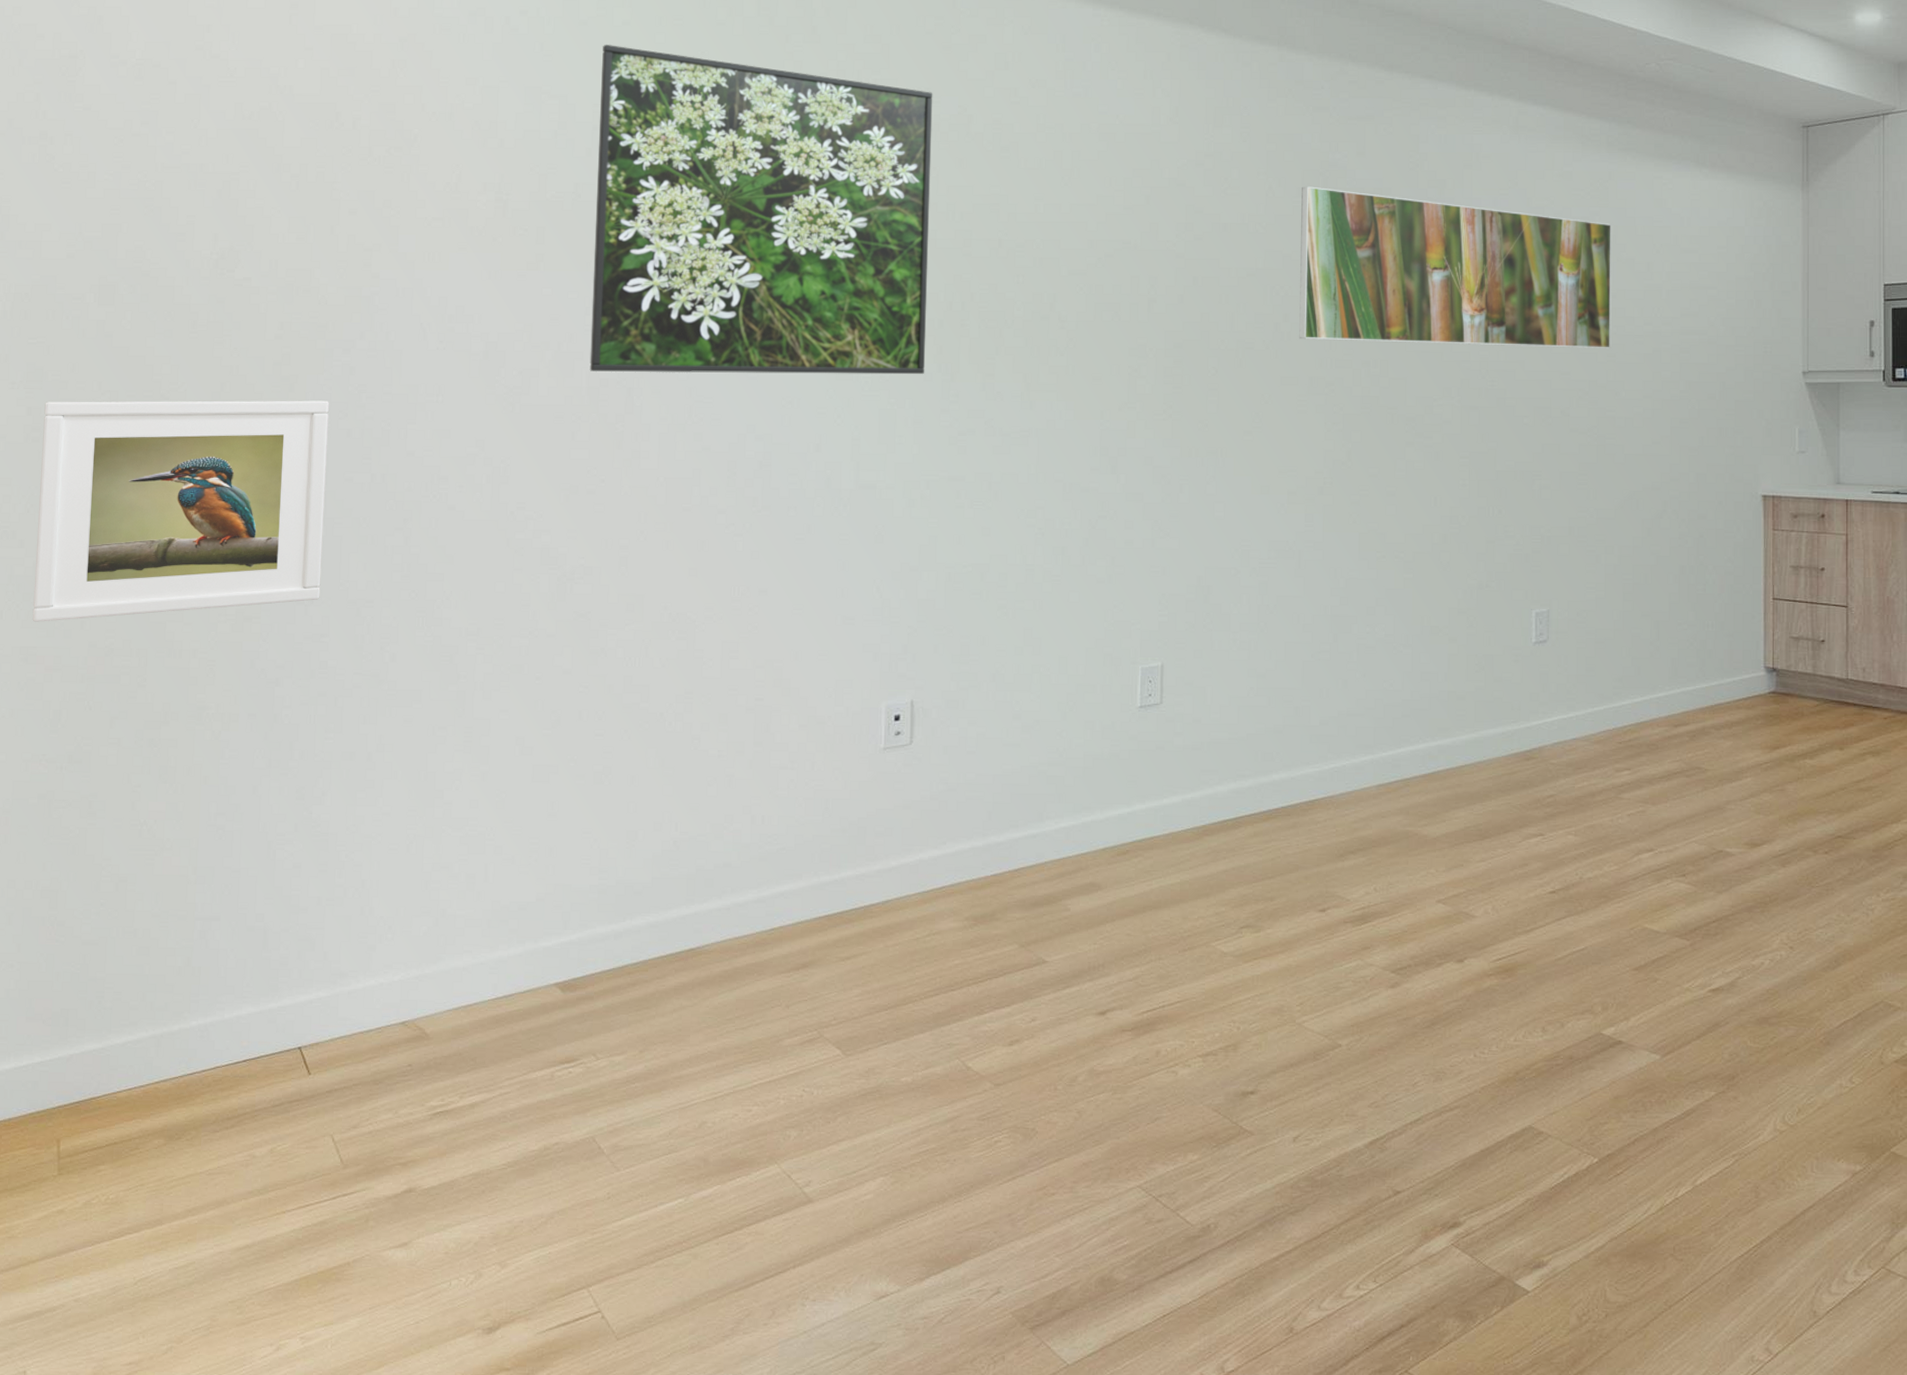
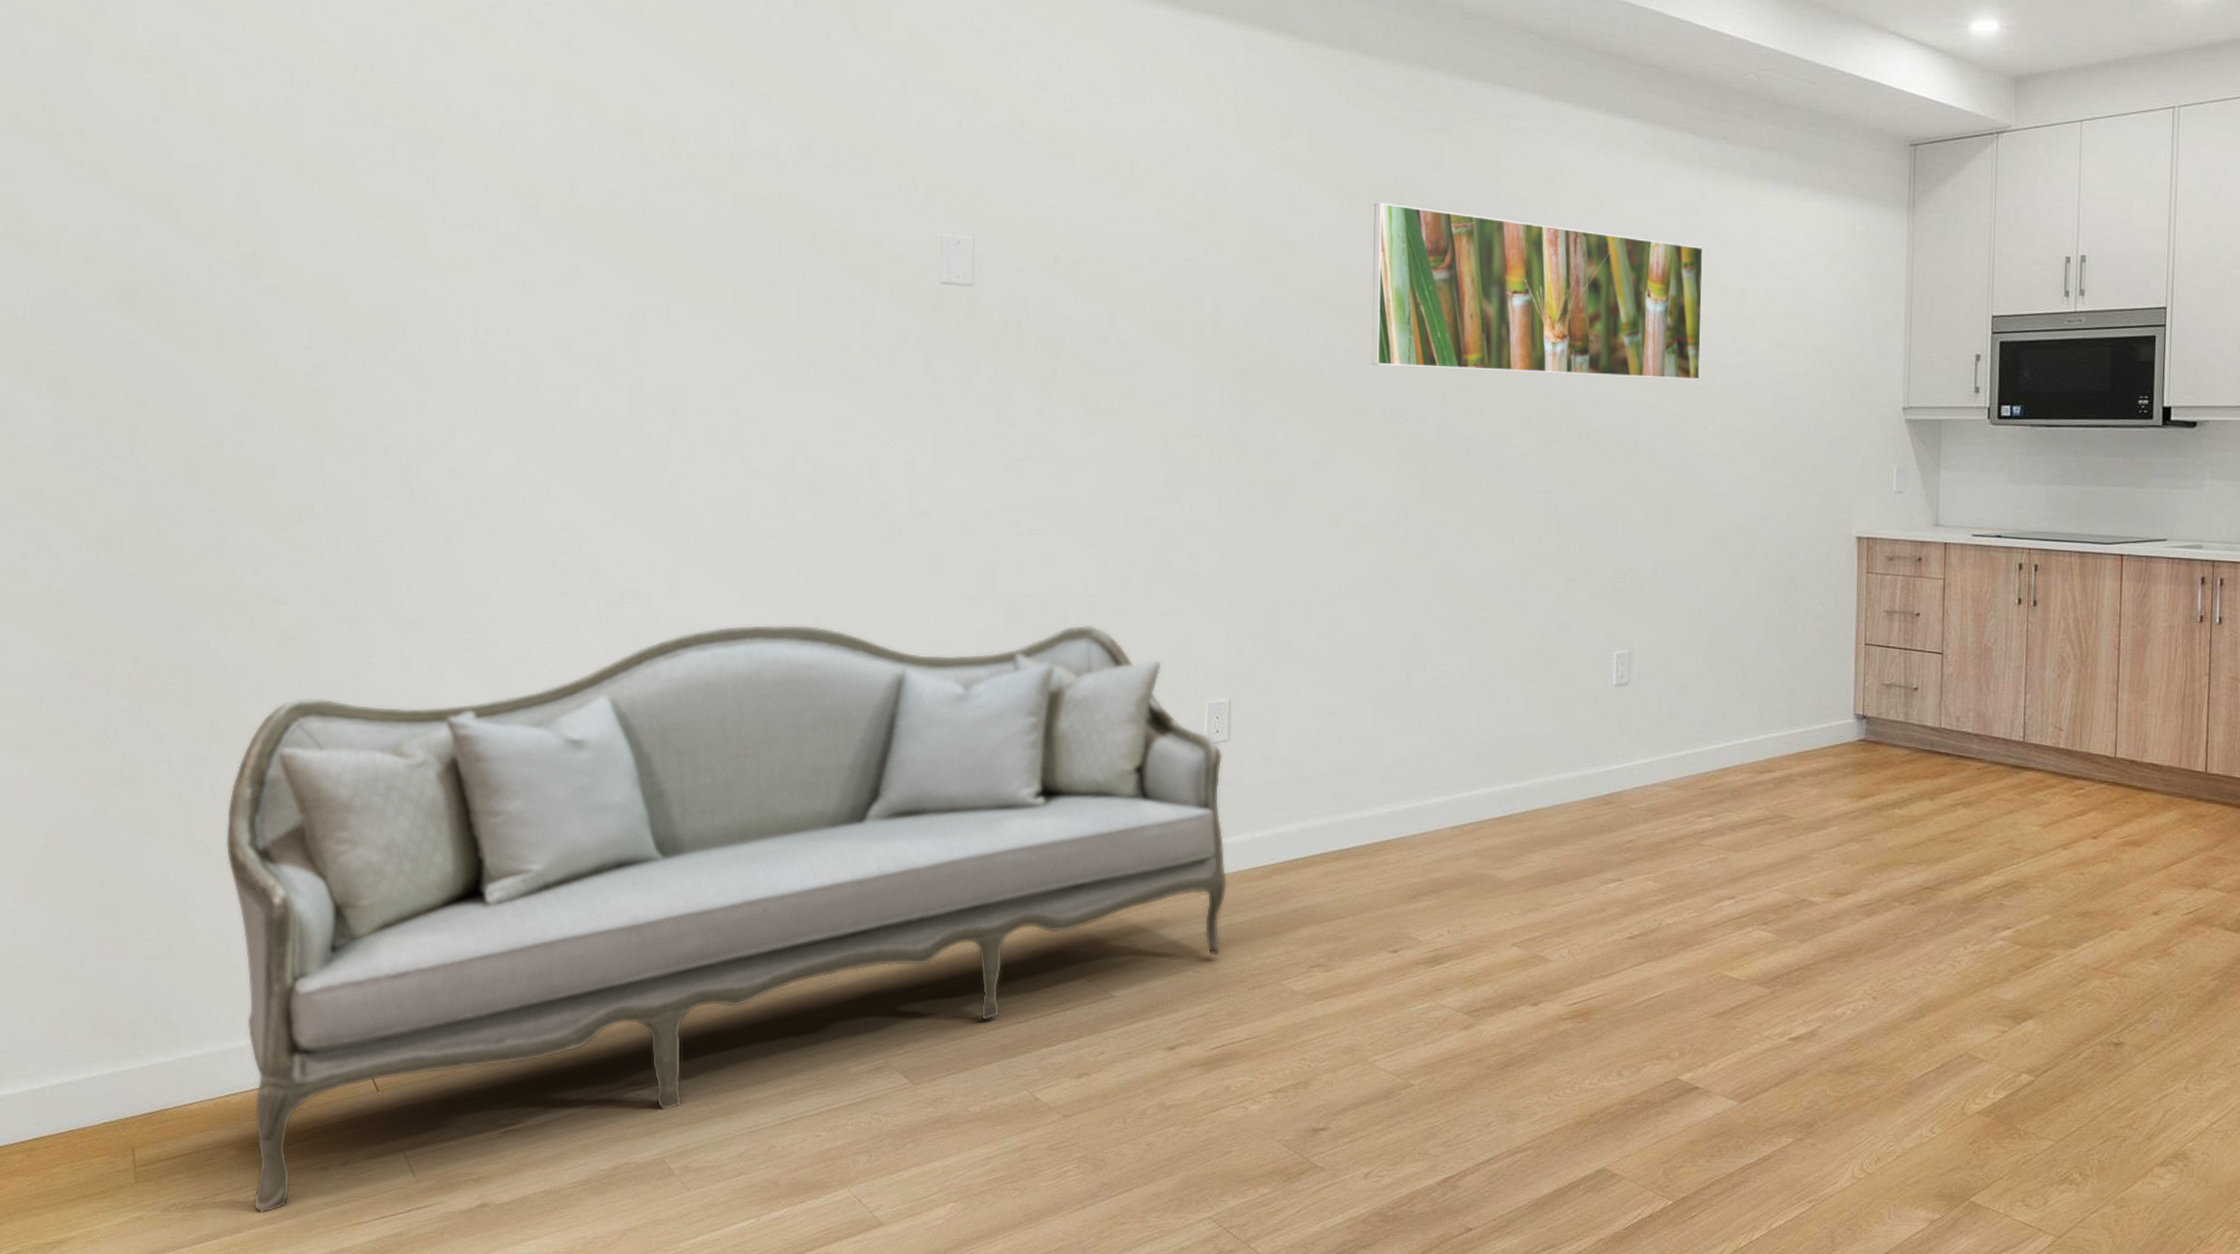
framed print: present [32,400,329,622] -> none [72,411,365,638]
sofa: none [170,592,1159,1204] -> present [225,624,1228,1214]
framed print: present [589,45,933,375] -> none [631,41,983,397]

